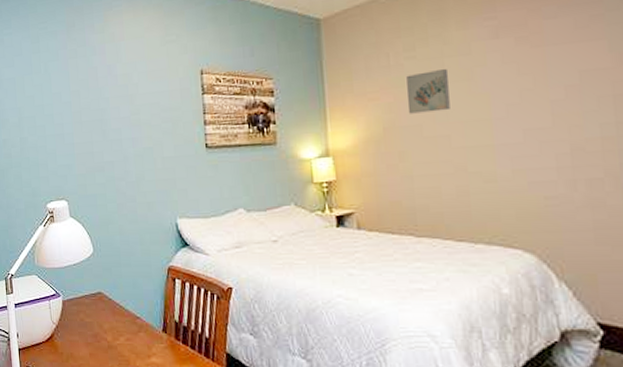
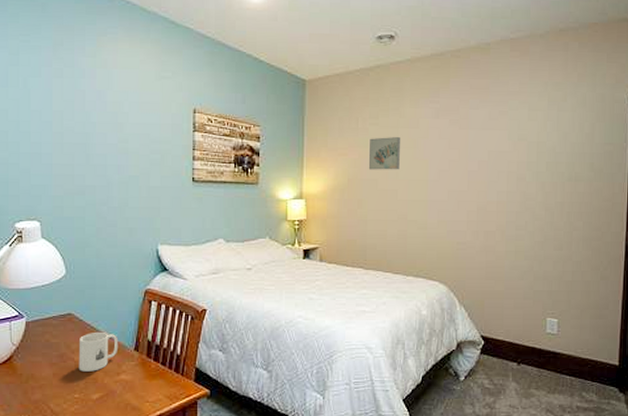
mug: none [110,311,147,353] -> present [78,331,119,372]

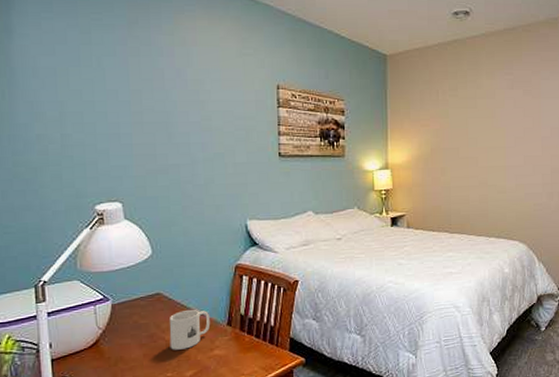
wall art: present [368,137,401,170] -> none [449,108,479,139]

